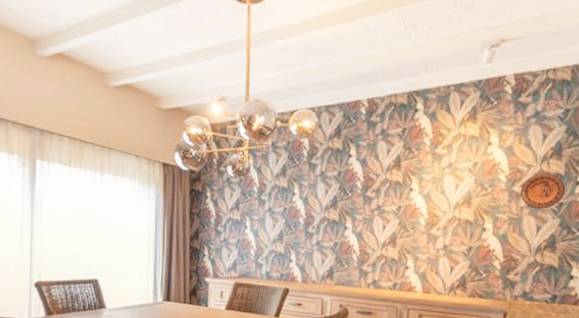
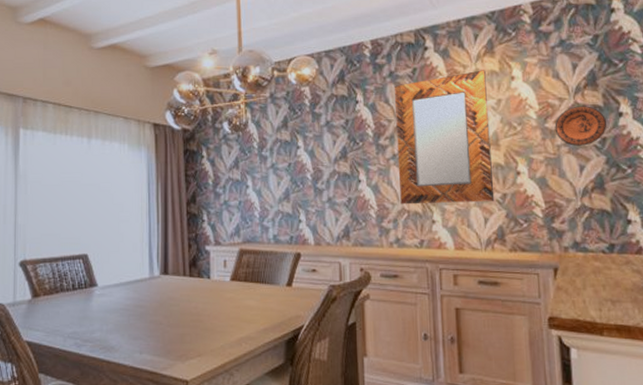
home mirror: none [380,134,467,254] -> present [394,70,495,205]

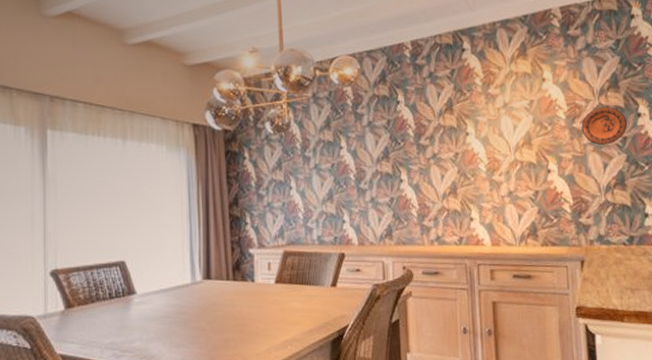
home mirror: present [394,70,495,205] -> none [433,72,528,203]

